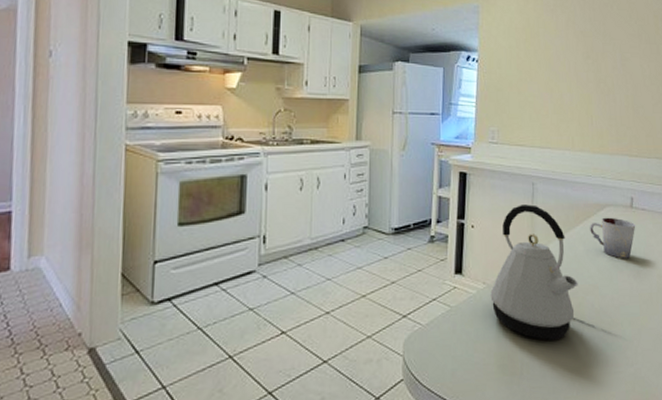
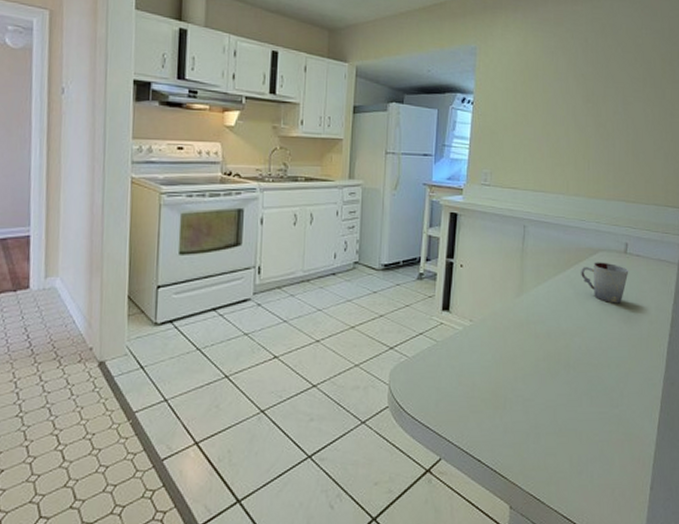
kettle: present [490,204,578,340] -> none [477,246,566,378]

